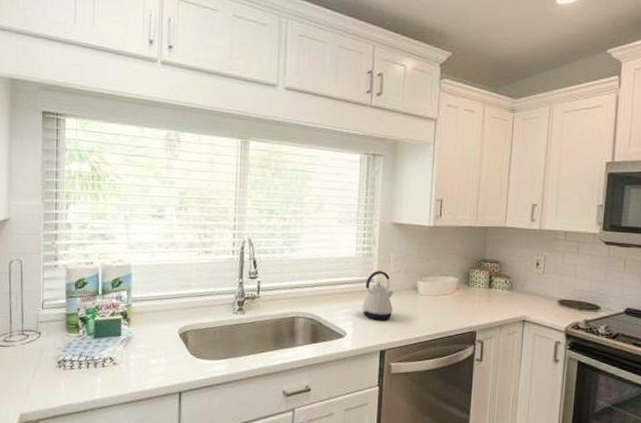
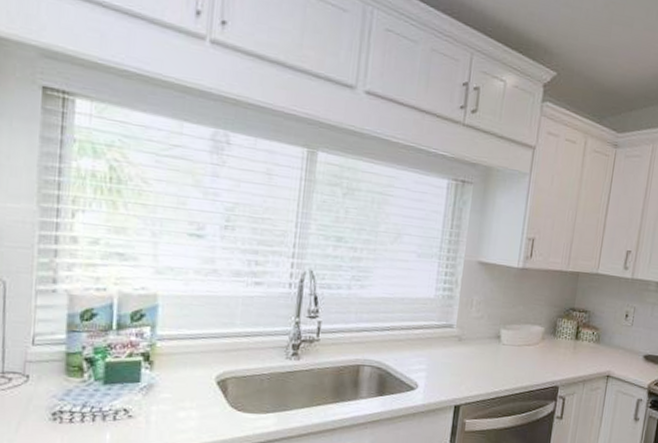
kettle: present [362,271,394,320] -> none [437,315,475,372]

